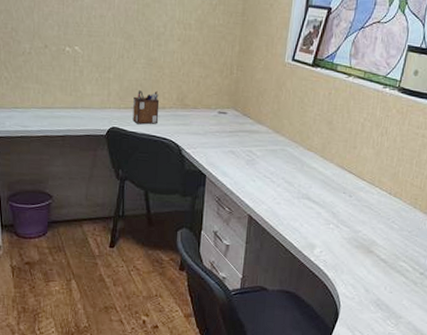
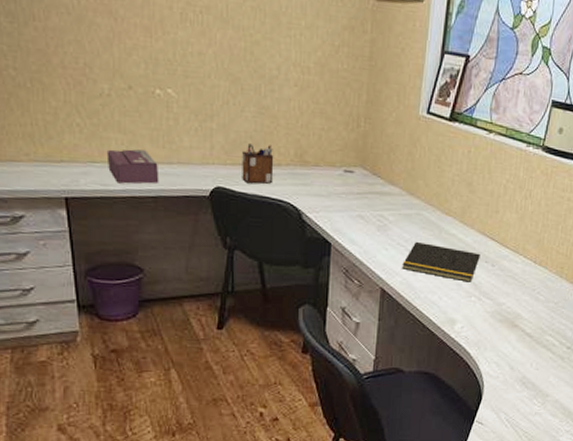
tissue box: none [26,97,67,126] -> present [106,149,159,184]
notepad: none [268,174,339,211] -> present [402,241,481,282]

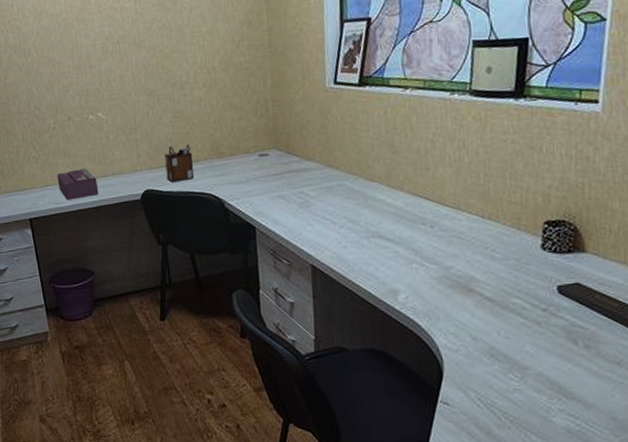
notepad: present [402,241,481,282] -> none [330,212,416,249]

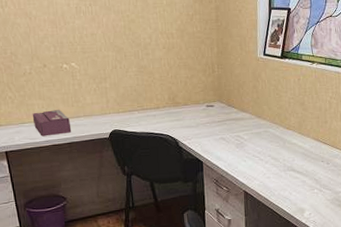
desk organizer: present [165,143,195,183] -> none [130,93,155,125]

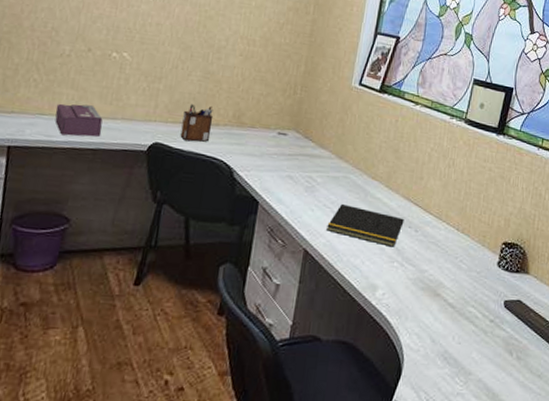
desk organizer: none [130,93,155,125] -> present [180,104,214,142]
notepad: none [258,152,317,179] -> present [326,203,404,247]

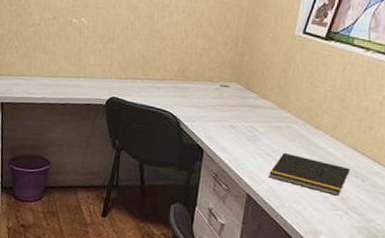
tissue box: present [55,103,103,137] -> none [33,66,69,94]
desk organizer: present [180,104,214,142] -> none [132,61,161,96]

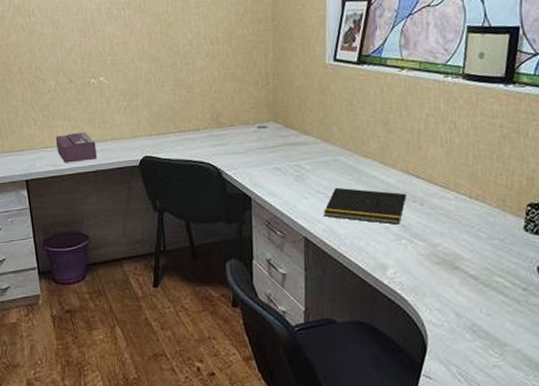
tissue box: none [33,66,69,94] -> present [55,132,98,163]

